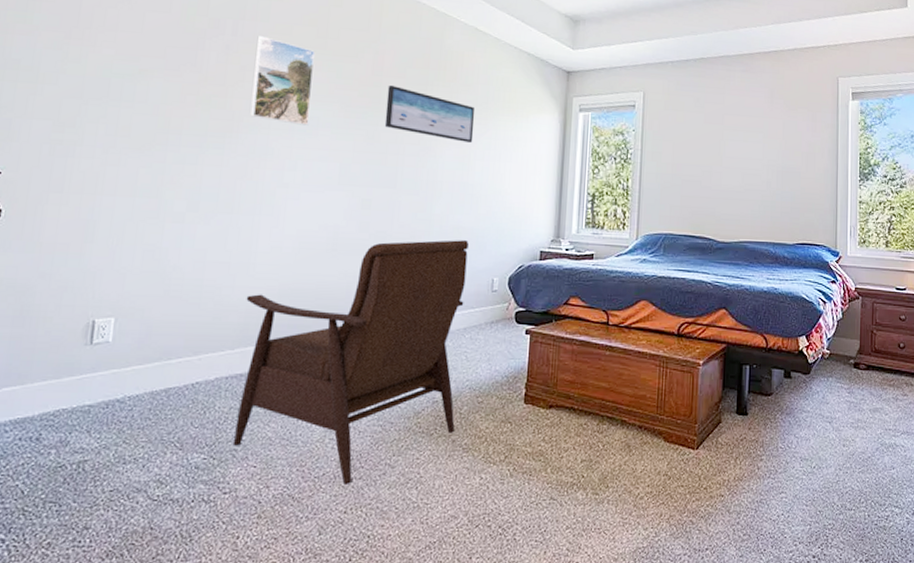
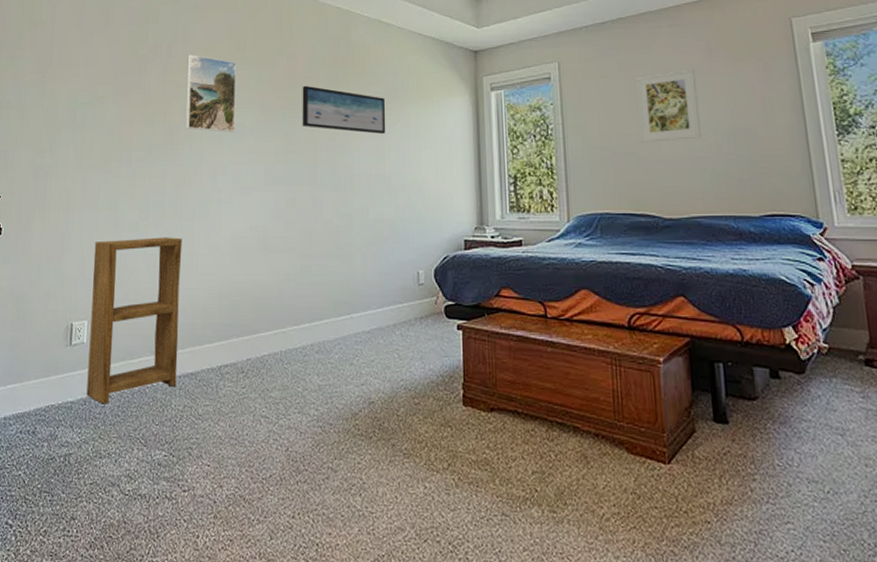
shelving unit: none [109,231,239,408] -> present [86,237,183,405]
armchair: present [232,240,469,486] -> none [188,233,393,489]
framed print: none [707,111,759,174] -> present [636,68,702,143]

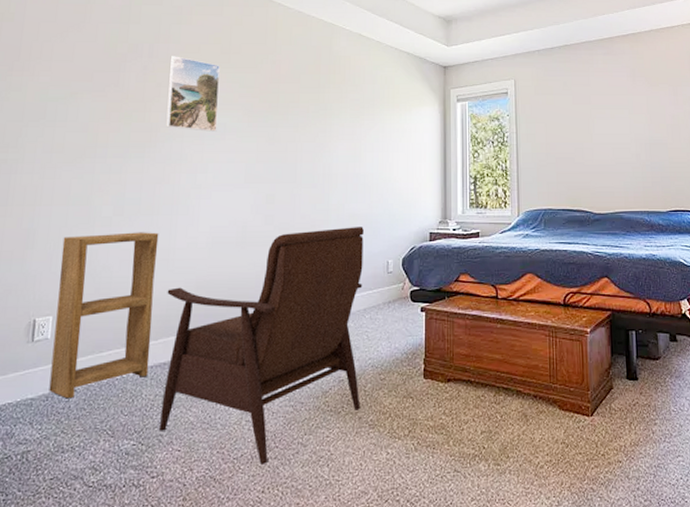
armchair: none [188,233,393,489] -> present [158,227,364,466]
wall art: present [302,85,386,134] -> none [283,90,363,137]
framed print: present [636,68,702,143] -> none [577,90,626,150]

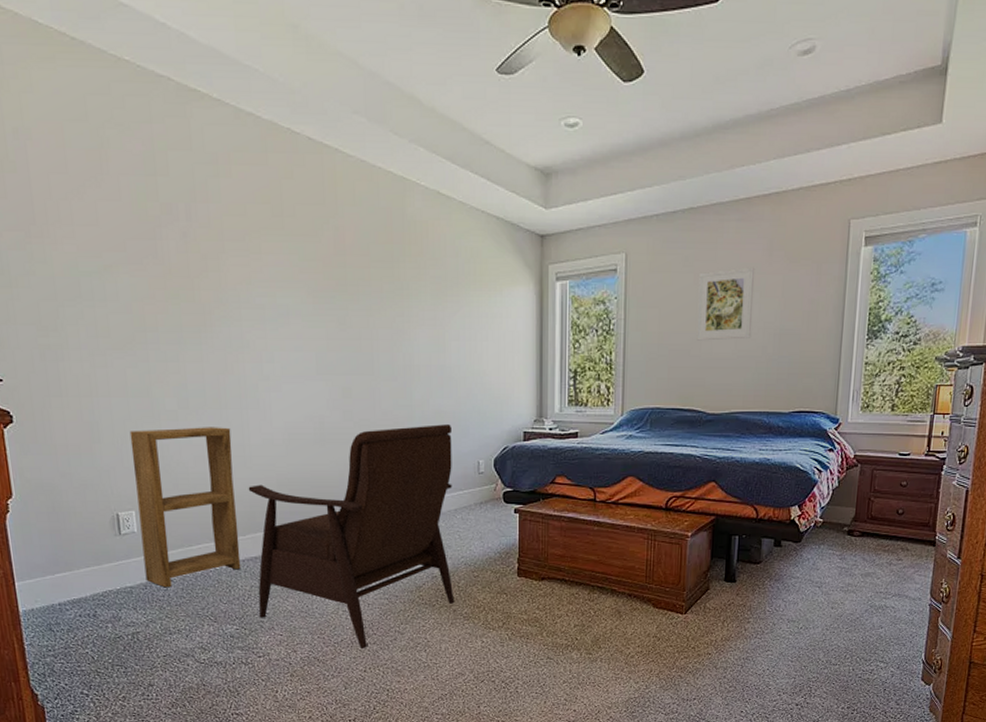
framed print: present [166,55,221,132] -> none [212,218,279,314]
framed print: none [577,90,626,150] -> present [696,267,755,341]

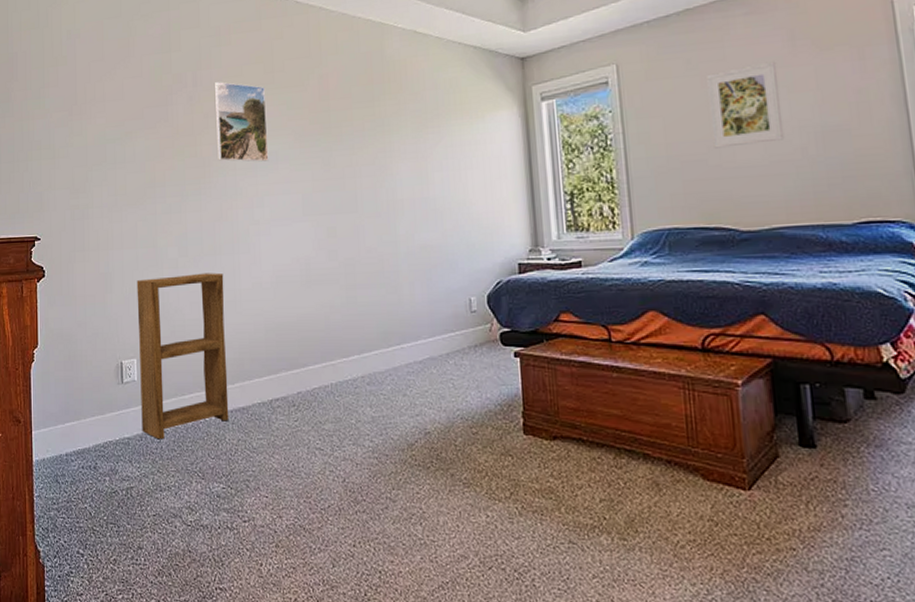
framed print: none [212,218,279,314] -> present [214,81,269,162]
armchair: present [248,424,455,650] -> none [238,259,452,519]

